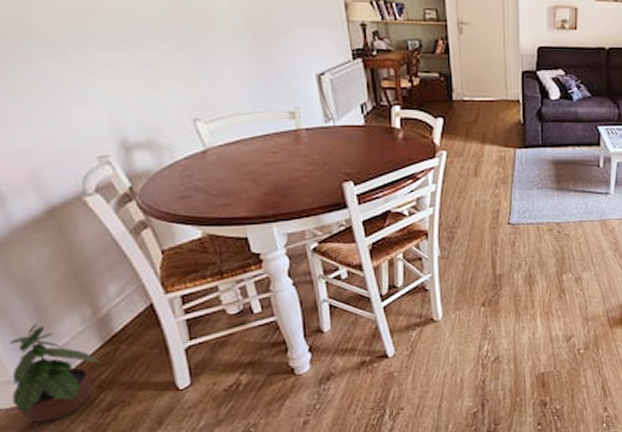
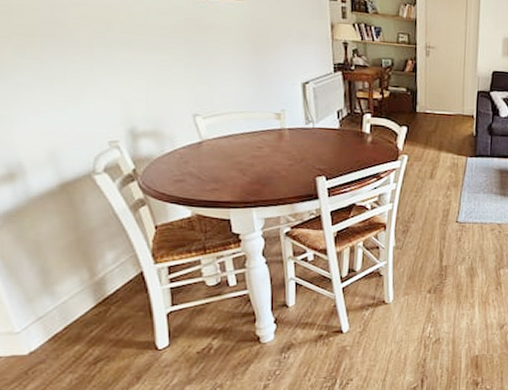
potted plant: present [9,323,100,422] -> none [12,282,92,370]

